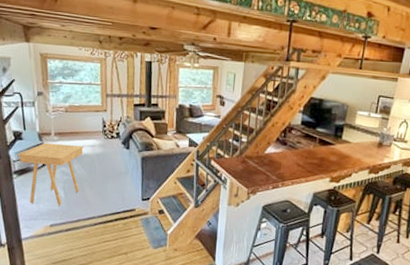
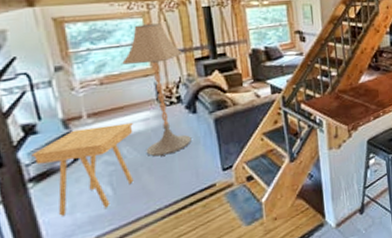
floor lamp: none [82,68,126,177] -> present [122,23,192,157]

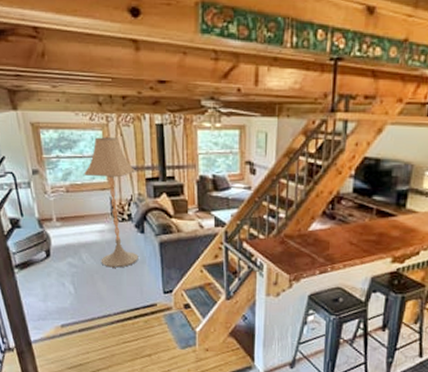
side table: present [31,122,134,216] -> none [16,230,91,303]

